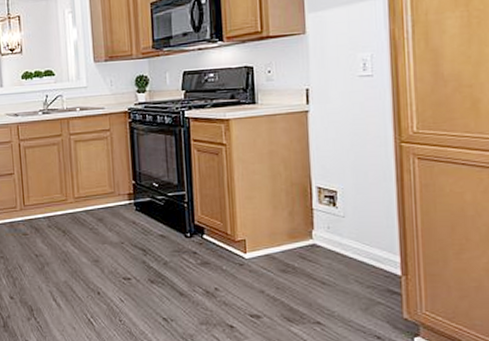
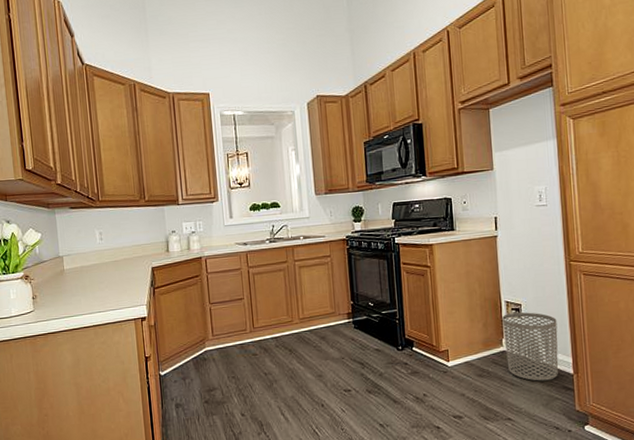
waste bin: none [312,201,383,282] -> present [502,312,559,381]

